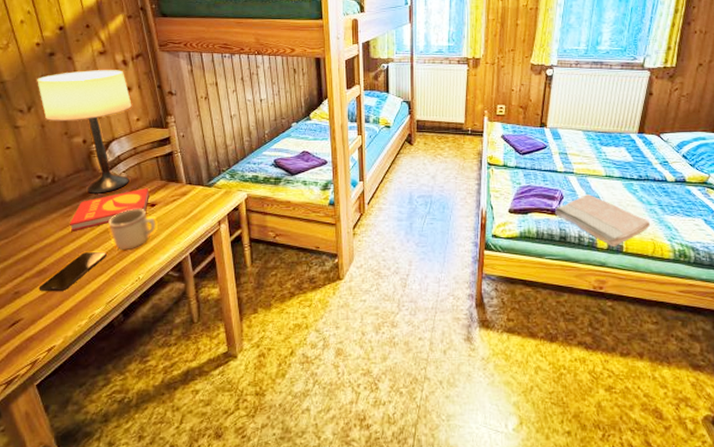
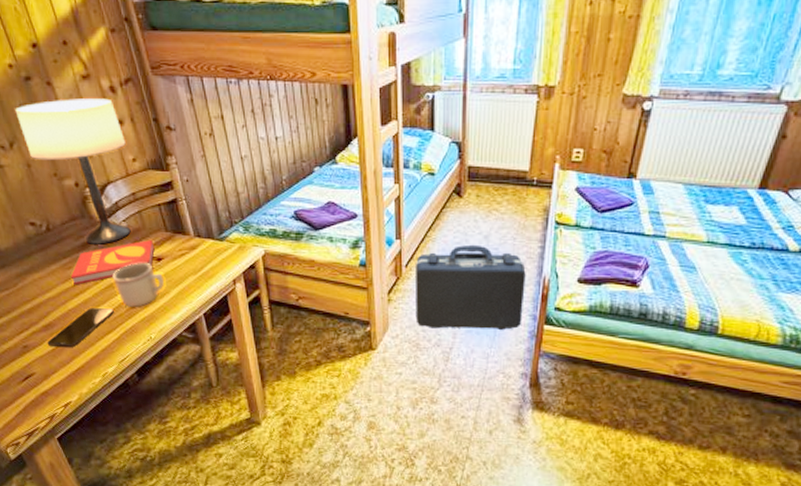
suitcase: none [376,183,467,258] -> present [415,244,526,330]
towel: present [554,194,651,248] -> none [635,264,759,328]

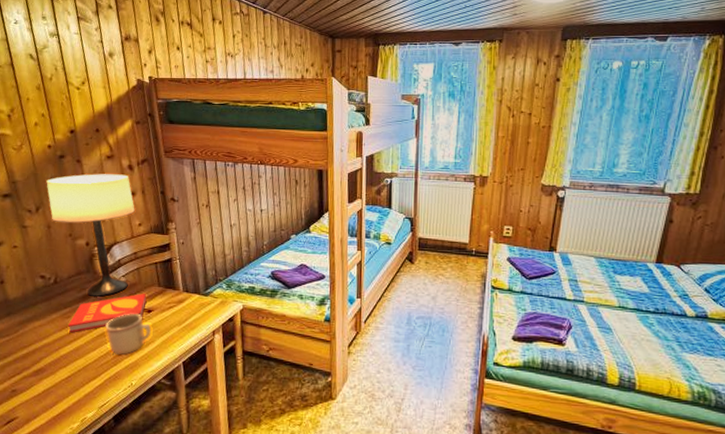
phone: present [47,308,114,347] -> none [35,354,102,392]
suitcase: present [415,244,526,330] -> none [372,304,468,382]

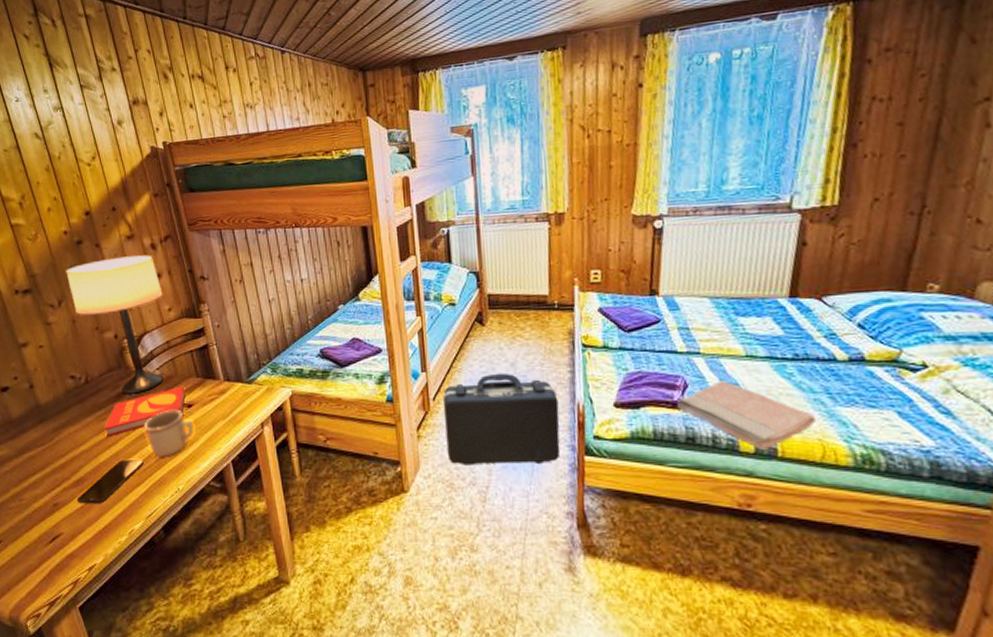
phone: none [35,354,102,392] -> present [77,460,144,503]
suitcase: none [372,304,468,382] -> present [443,373,561,466]
towel: none [561,325,667,385] -> present [676,381,817,451]

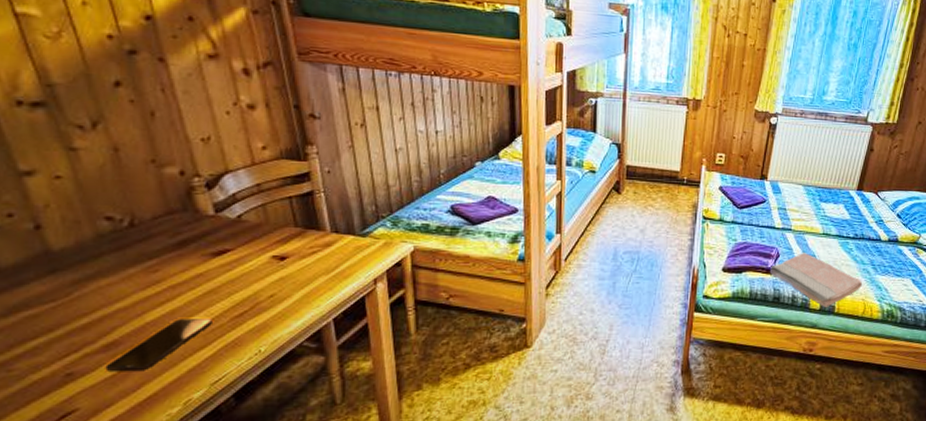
table lamp: present [66,255,164,394] -> none [107,78,256,242]
book: present [104,387,186,437] -> none [155,237,278,292]
mug: present [144,410,193,457] -> none [216,263,285,315]
suitcase: present [443,373,561,466] -> none [573,238,678,322]

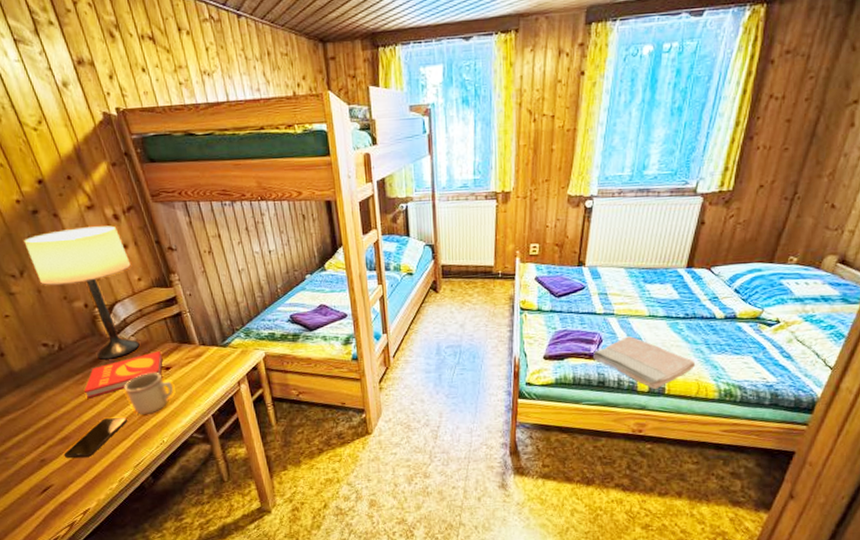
table lamp: none [107,78,256,242] -> present [24,225,140,360]
book: none [155,237,278,292] -> present [84,351,163,399]
mug: none [216,263,285,315] -> present [124,373,173,414]

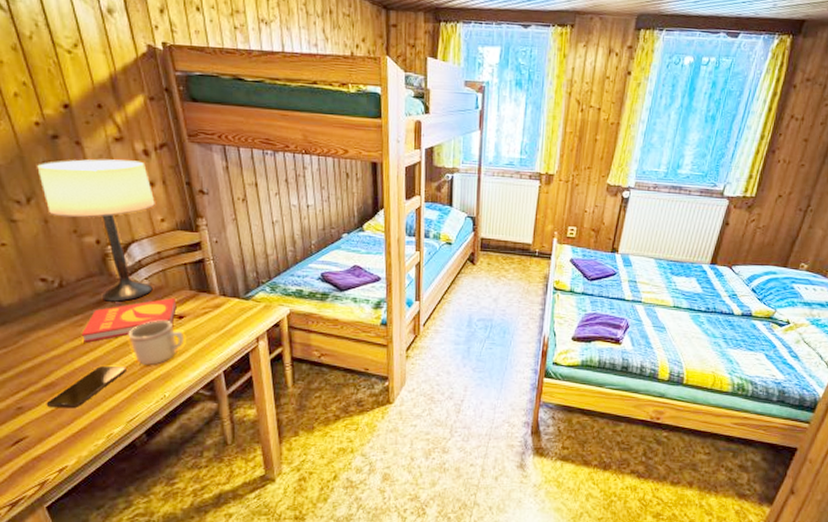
towel: present [592,336,696,390] -> none [618,325,713,379]

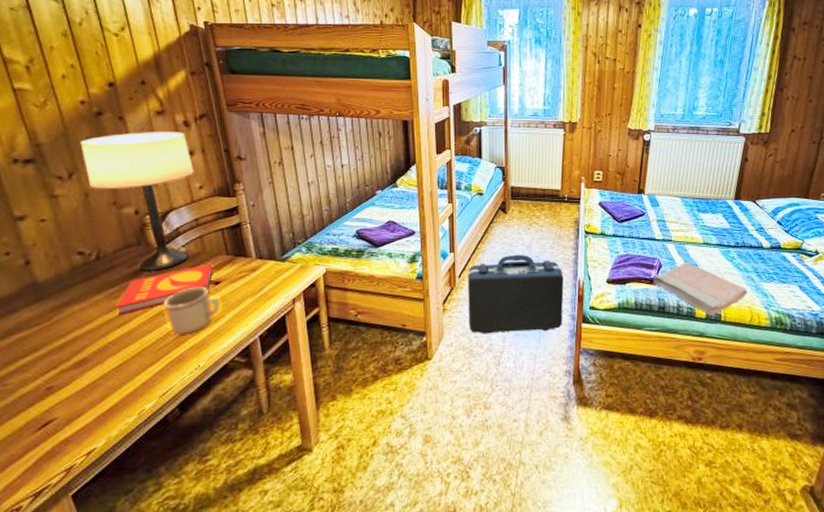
phone: present [46,366,126,407] -> none [77,338,161,385]
suitcase: none [431,306,529,383] -> present [468,254,564,334]
towel: none [618,325,713,379] -> present [653,262,748,317]

